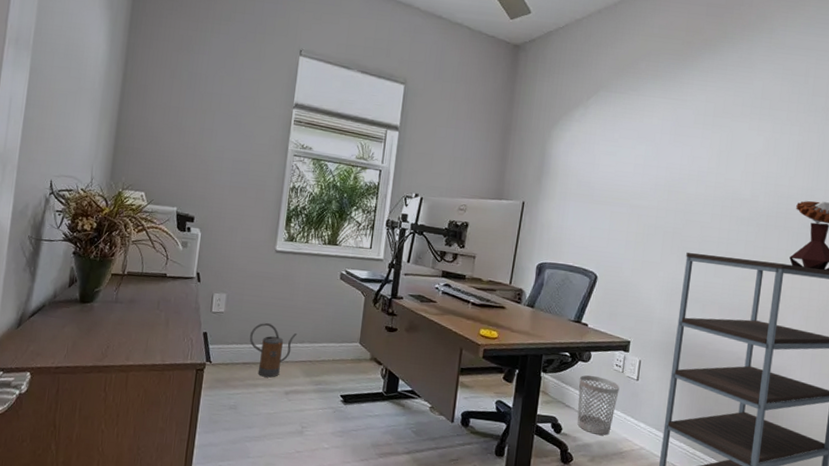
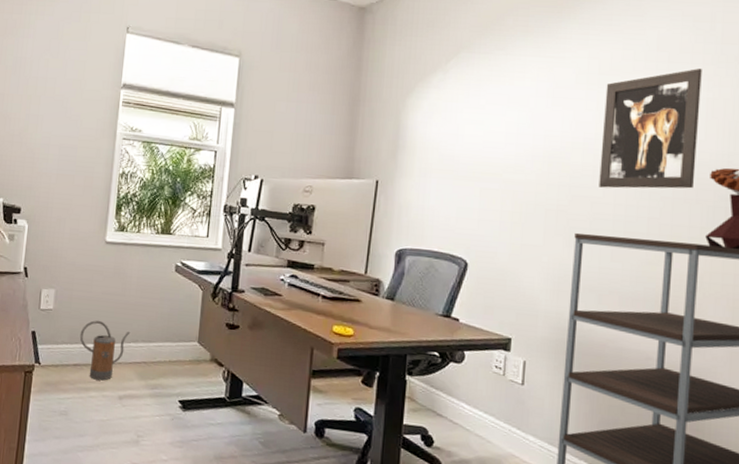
wastebasket: present [577,375,620,435] -> none [451,378,501,450]
wall art: none [708,115,796,218] -> present [599,68,702,189]

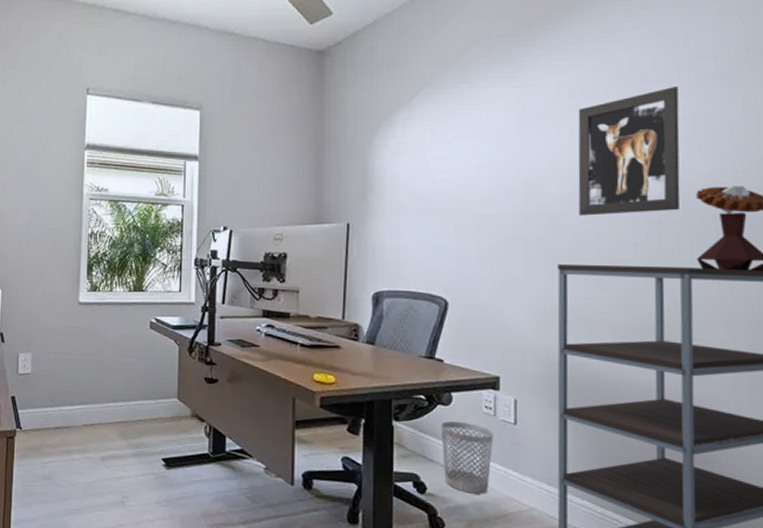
watering can: present [79,320,131,381] -> none [59,381,109,443]
wastebasket: none [451,378,501,450] -> present [440,420,493,494]

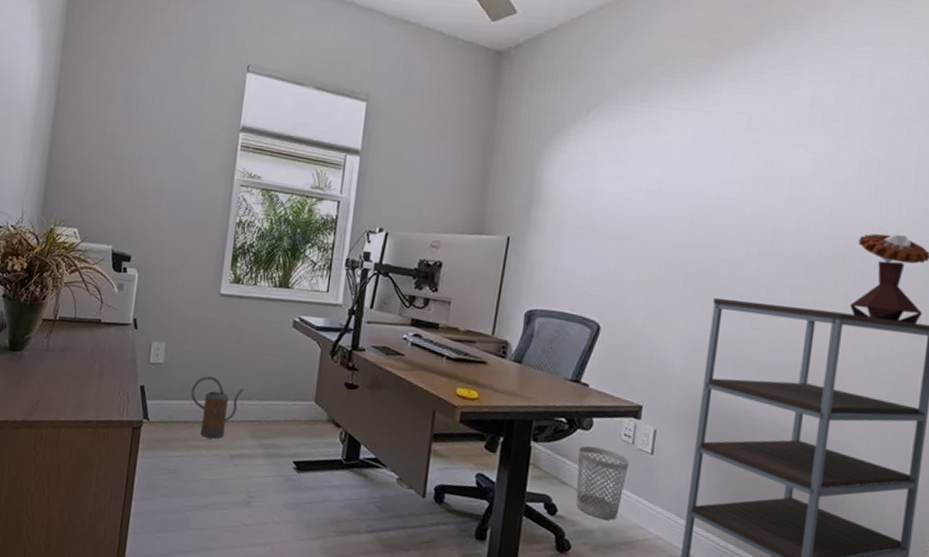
watering can: none [59,381,109,443] -> present [190,375,244,439]
wall art: present [578,87,681,216] -> none [741,127,857,255]

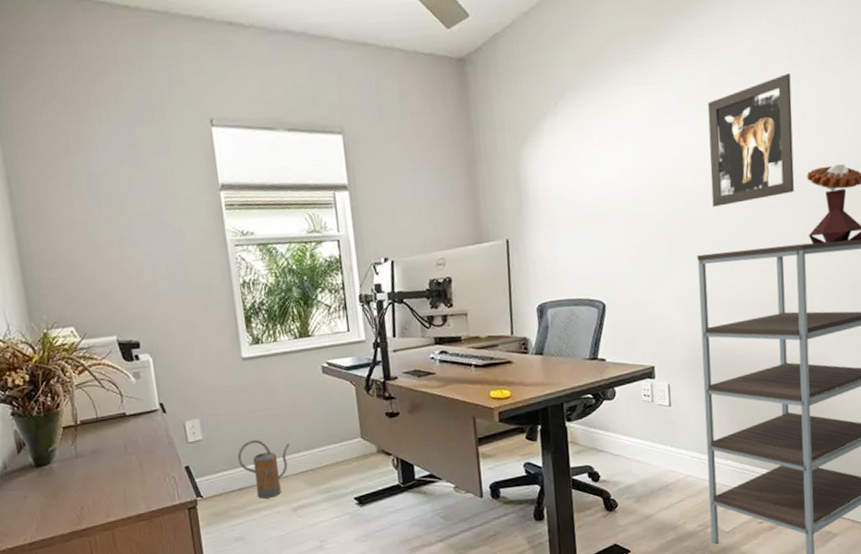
wastebasket: present [575,446,629,520] -> none [607,412,653,474]
wall art: none [741,127,857,255] -> present [707,74,795,207]

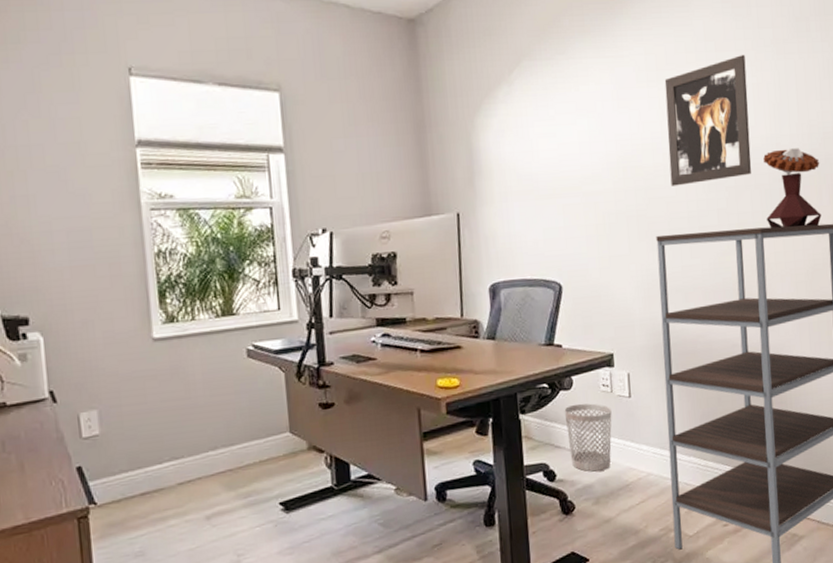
watering can: present [237,439,290,499] -> none [141,434,206,506]
wastebasket: none [607,412,653,474] -> present [564,403,612,472]

